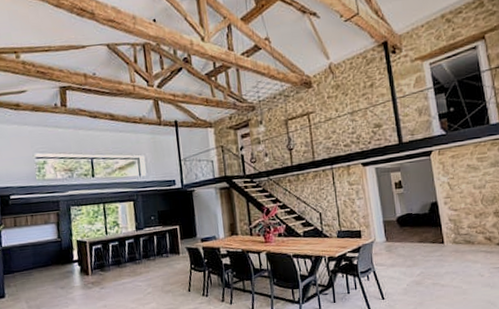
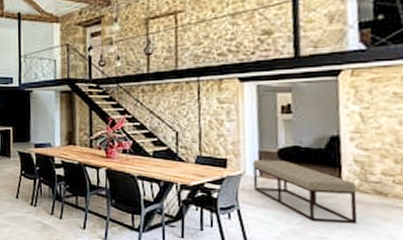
bench: none [380,226,457,272] -> present [252,159,358,223]

